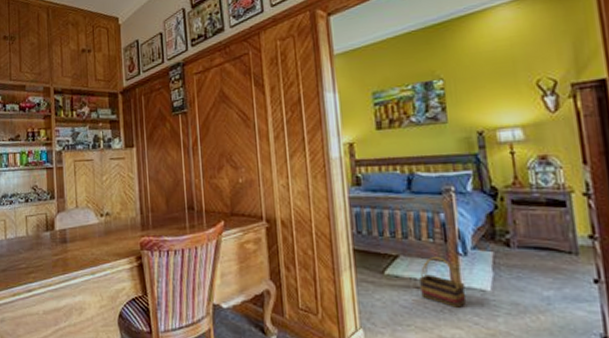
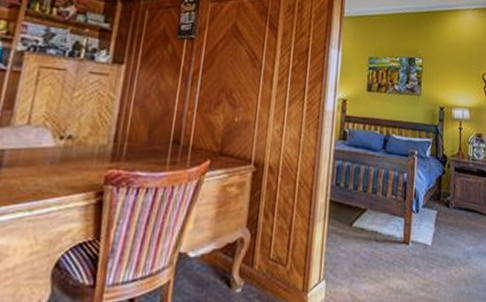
basket: present [420,256,467,308] -> none [379,211,413,260]

